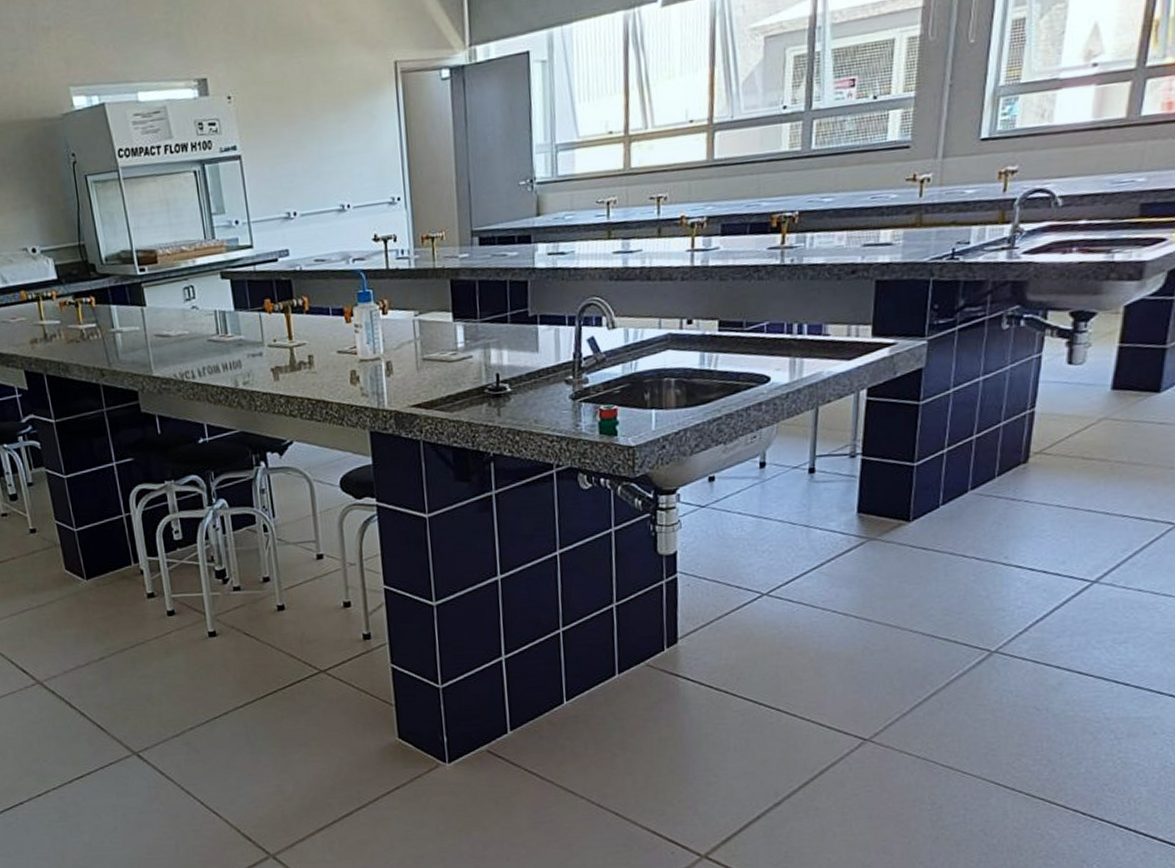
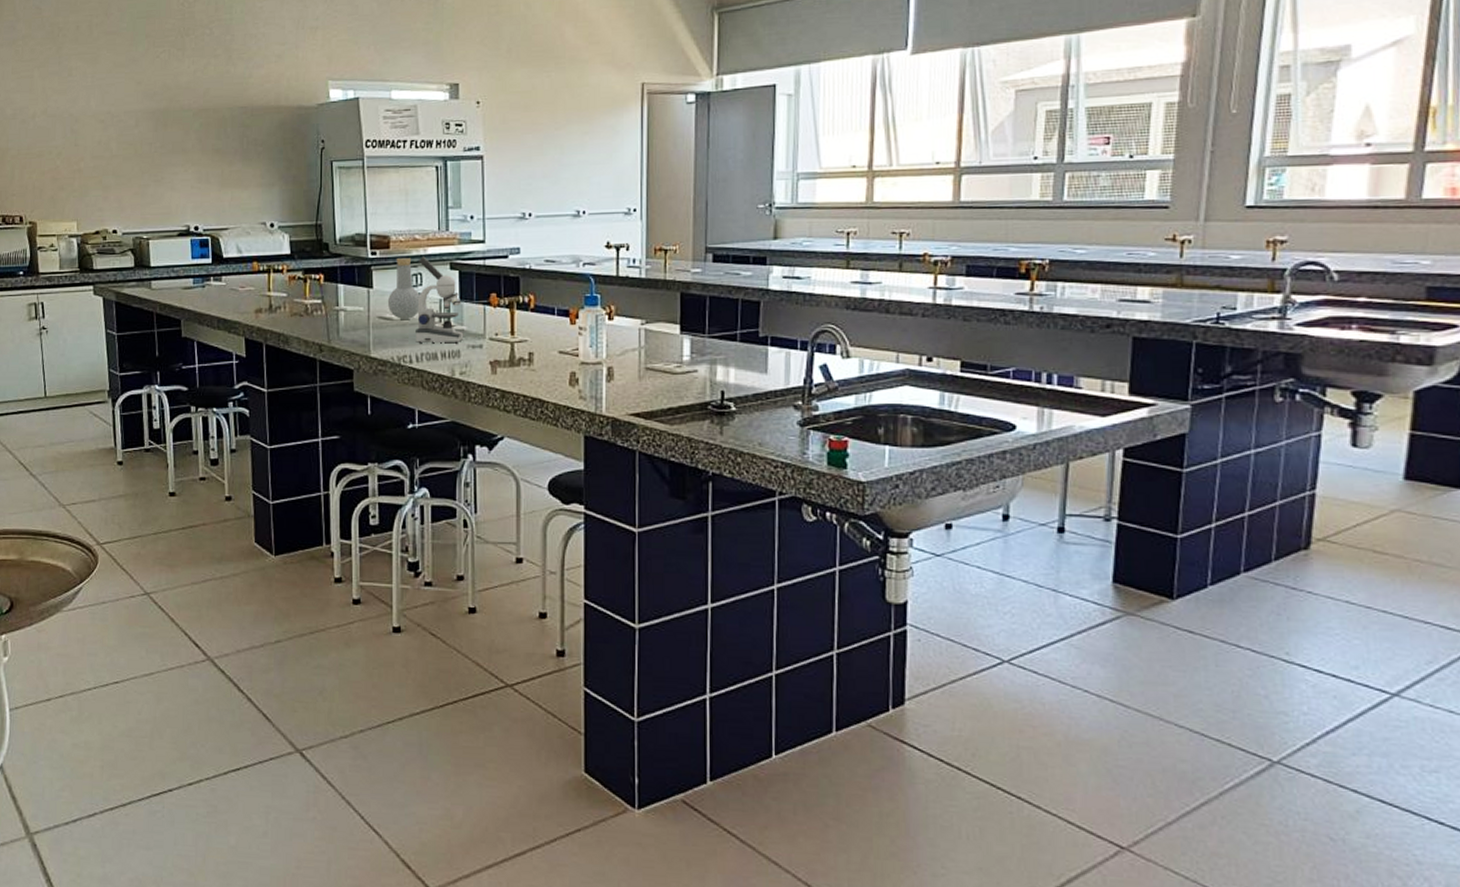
flask: none [162,271,195,336] -> present [387,258,420,320]
microscope: none [189,268,243,358] -> present [415,256,464,344]

